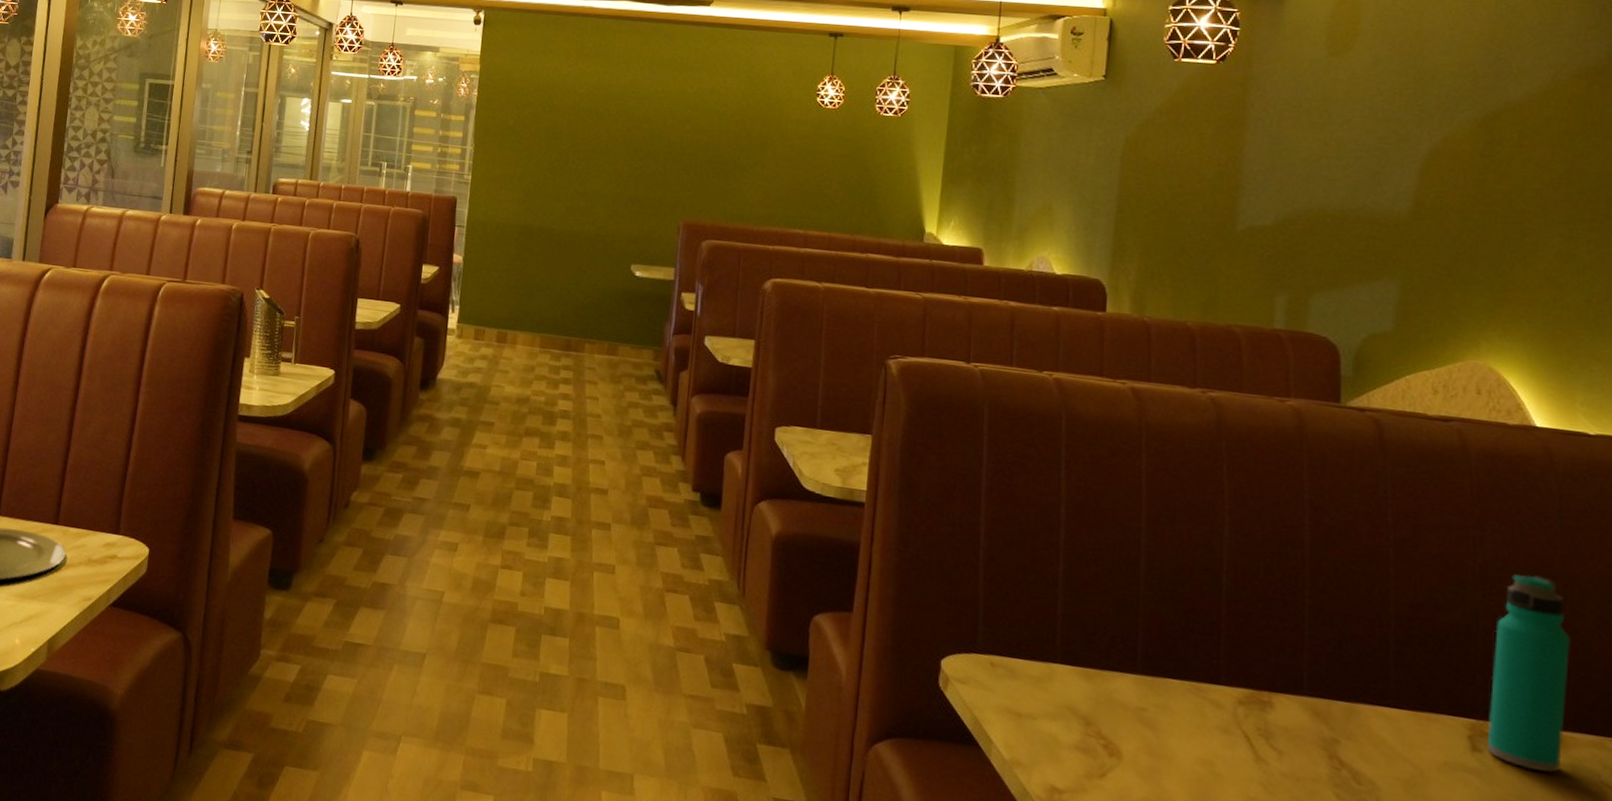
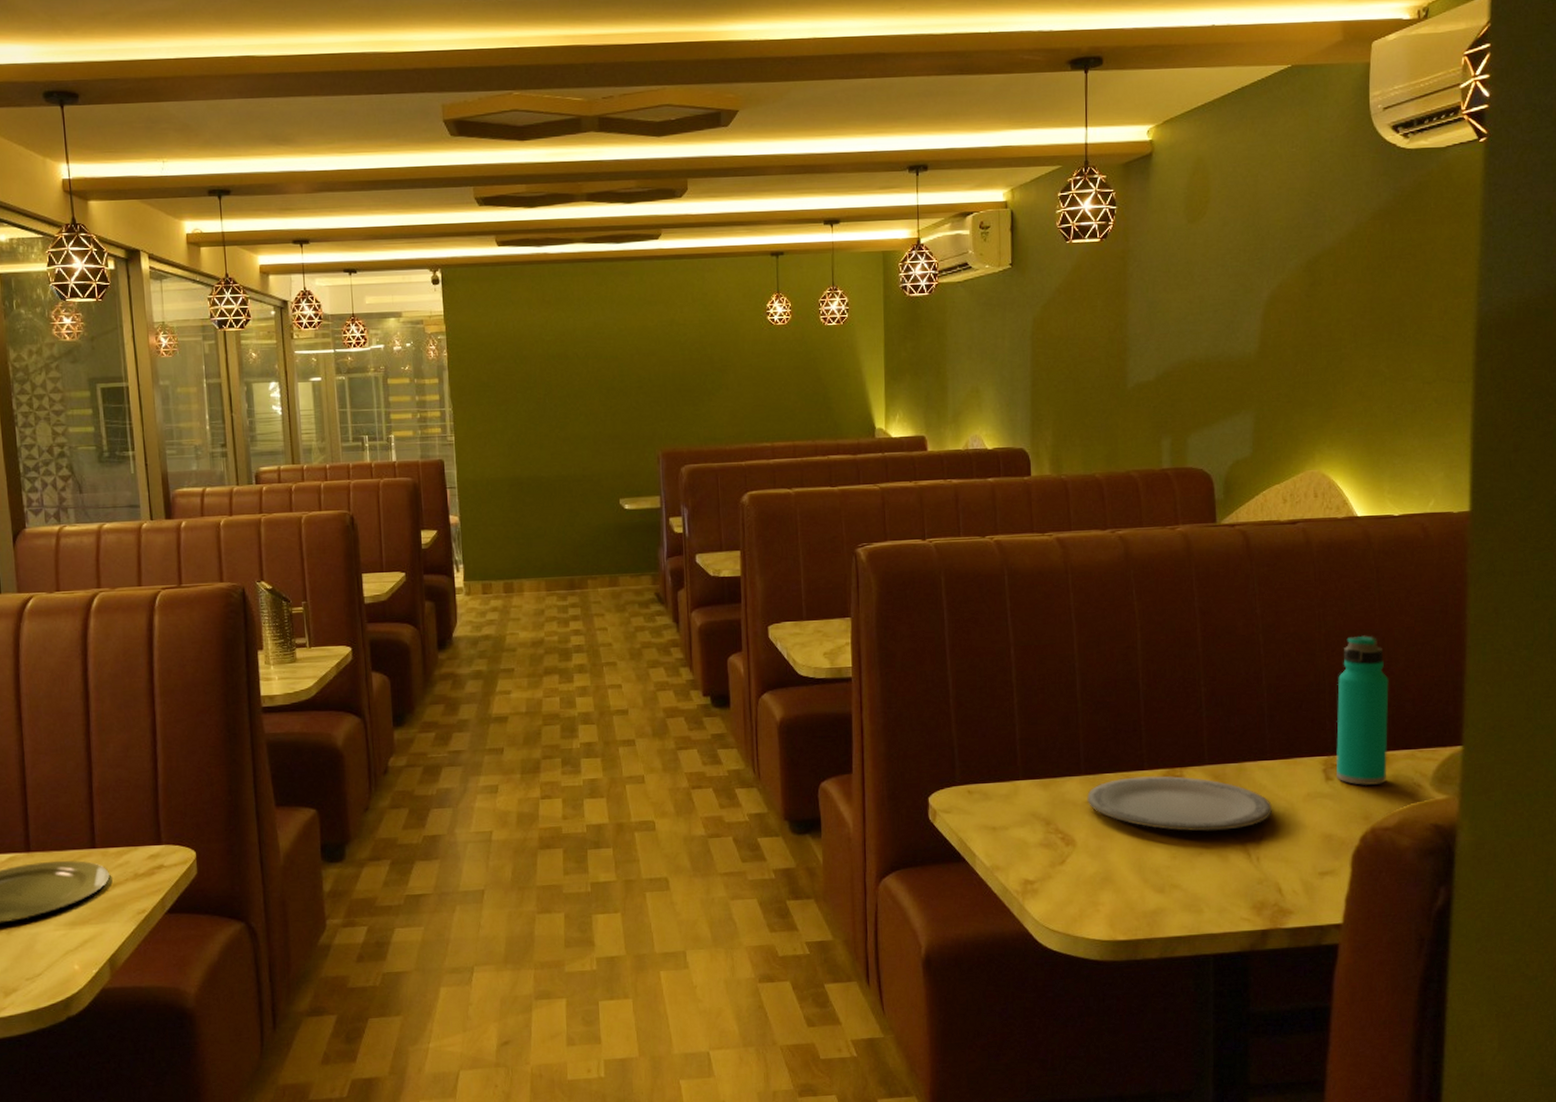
plate: none [1141,688,1392,787] -> present [1087,776,1272,831]

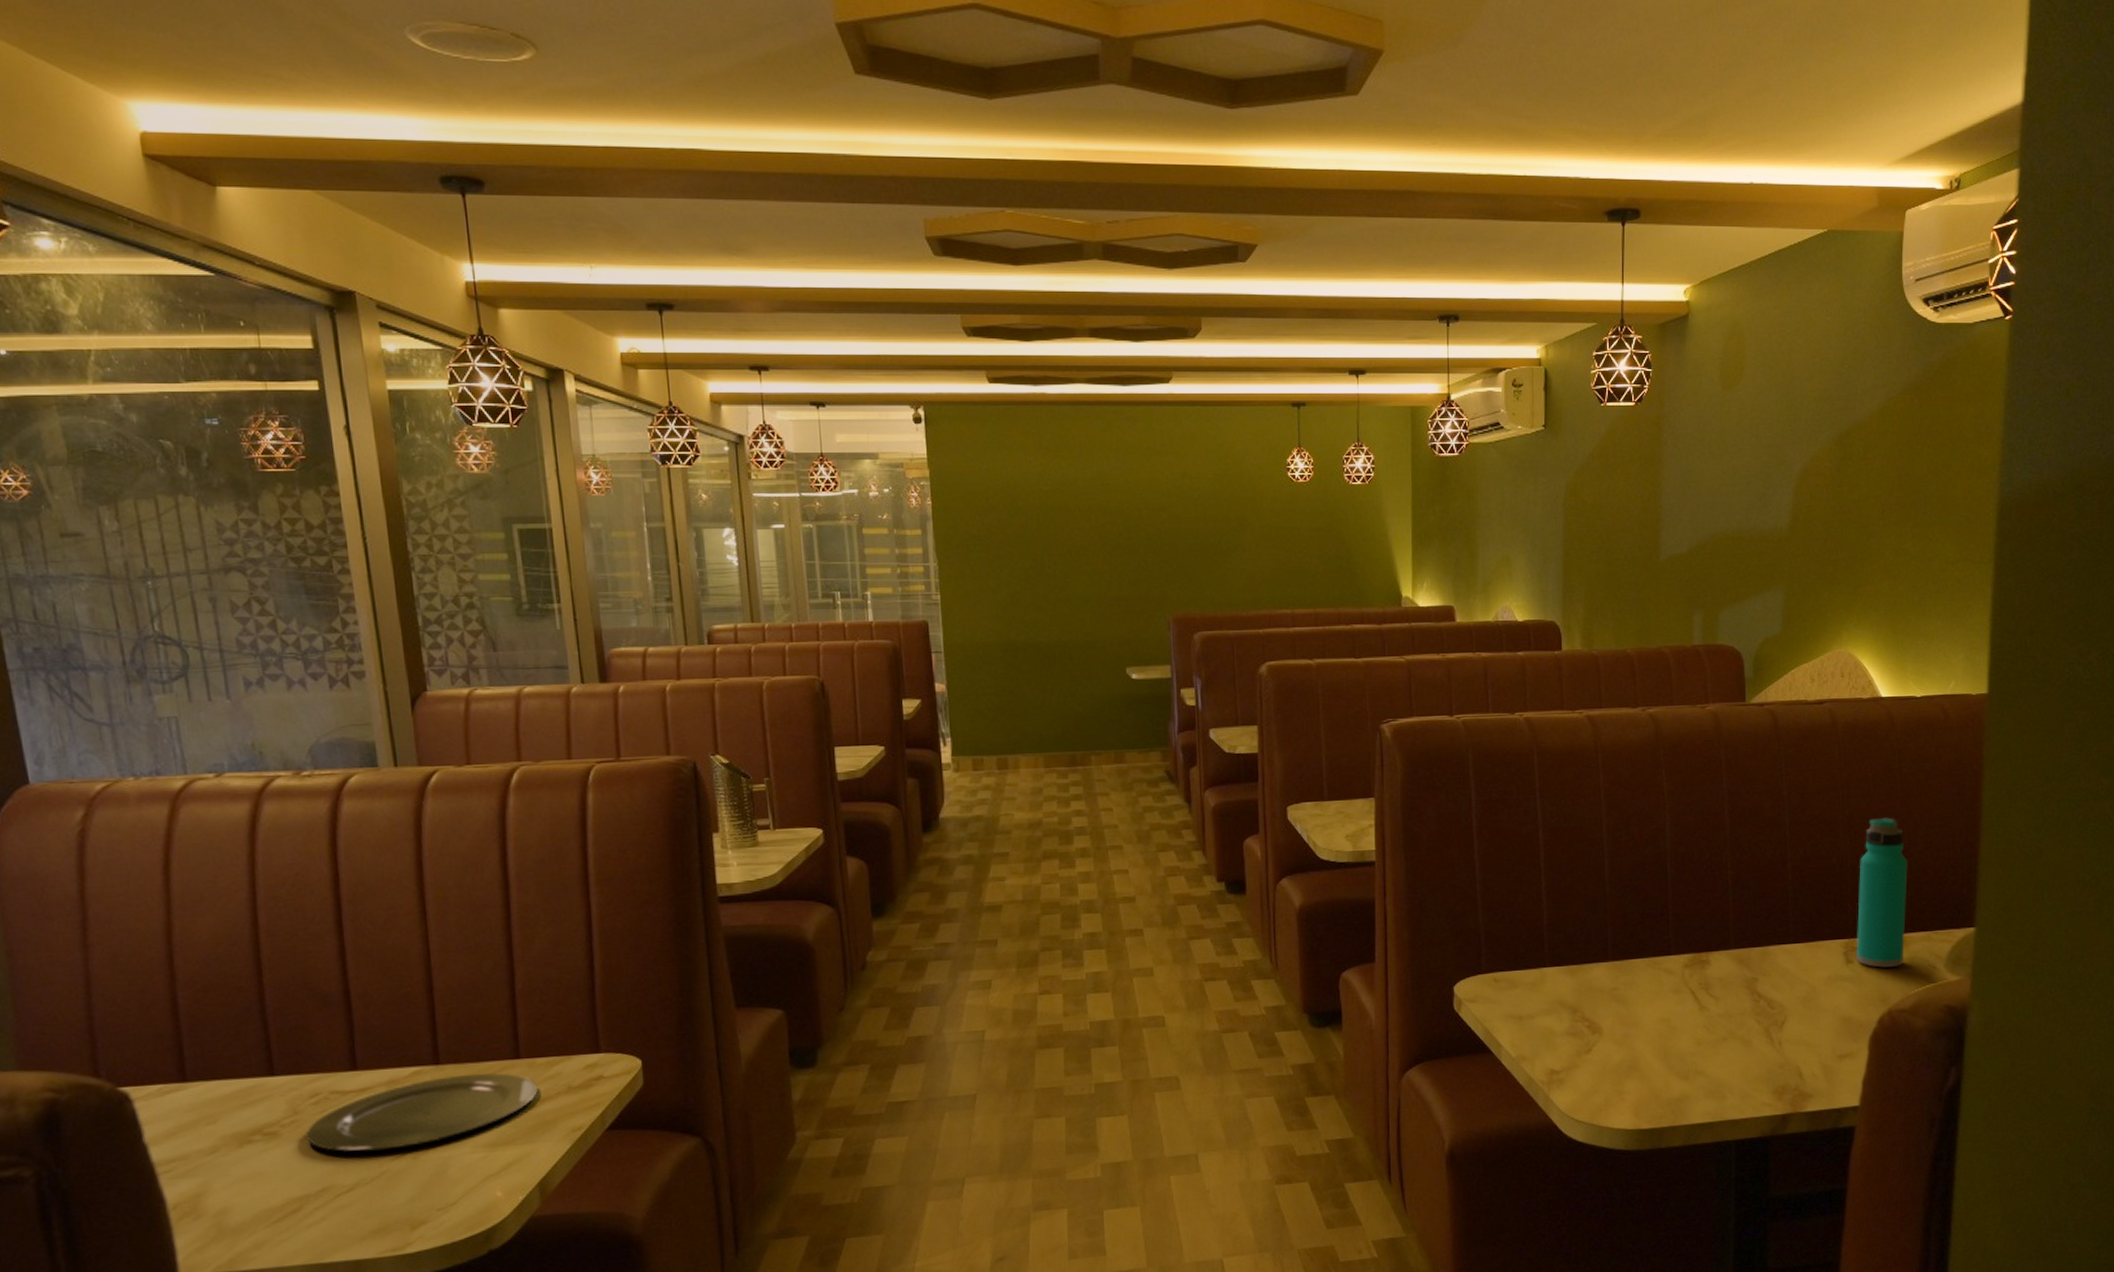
plate: present [1087,776,1272,831] -> none [1614,961,1794,1017]

